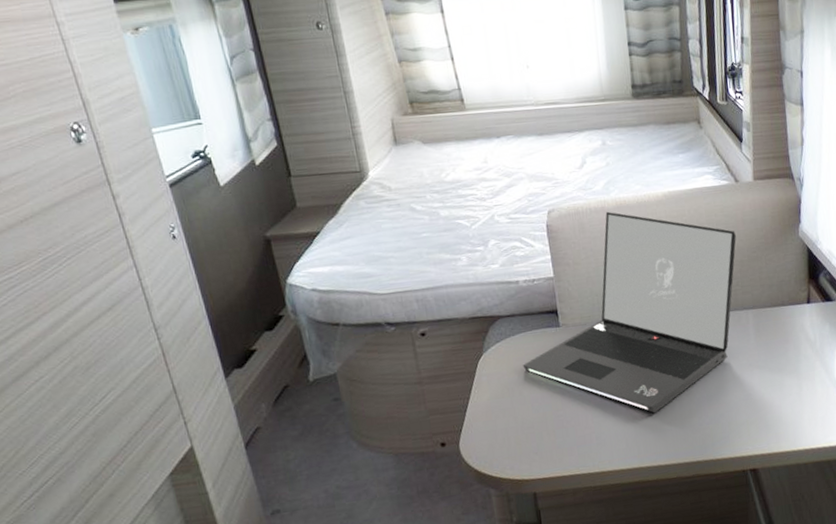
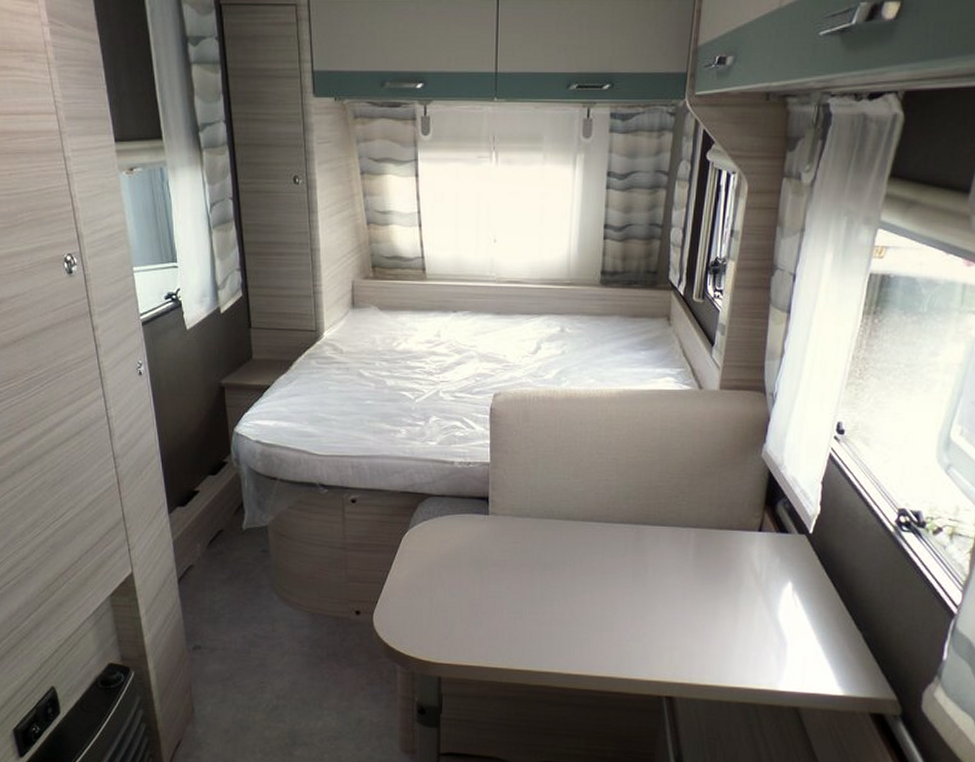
laptop: present [522,211,736,413] -> none [446,402,690,620]

